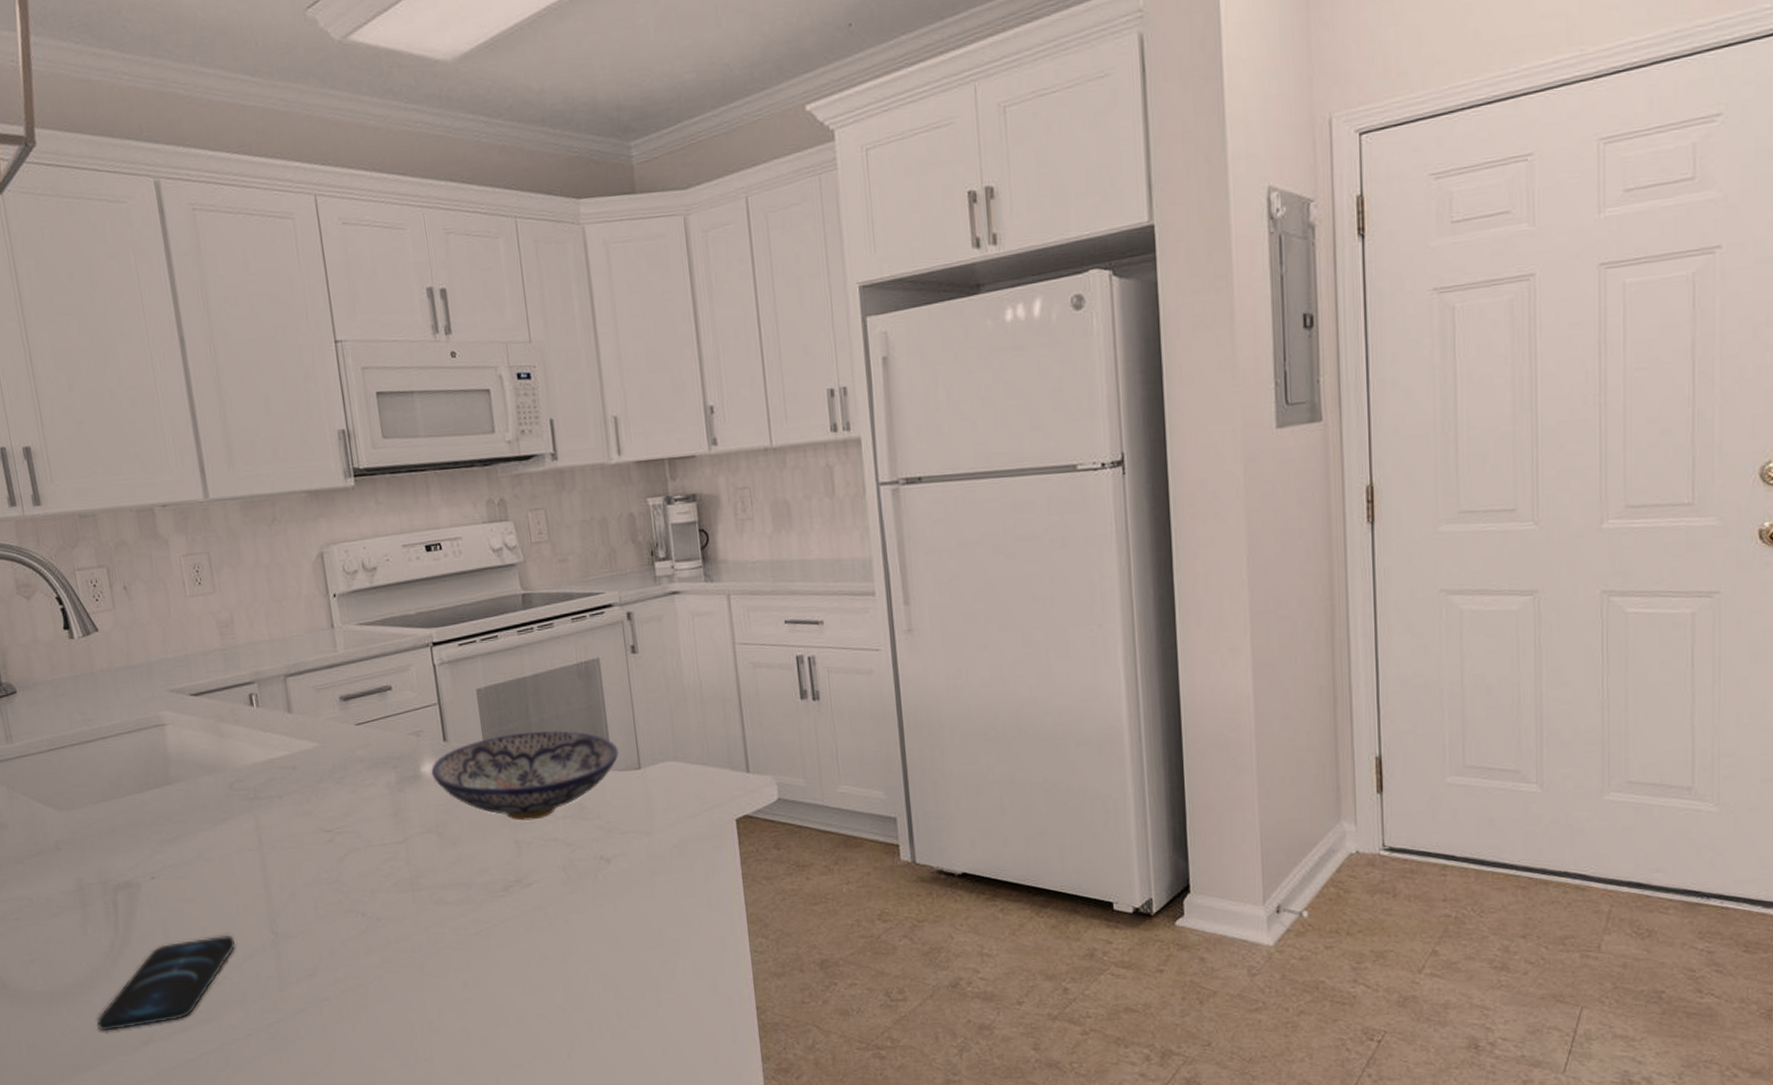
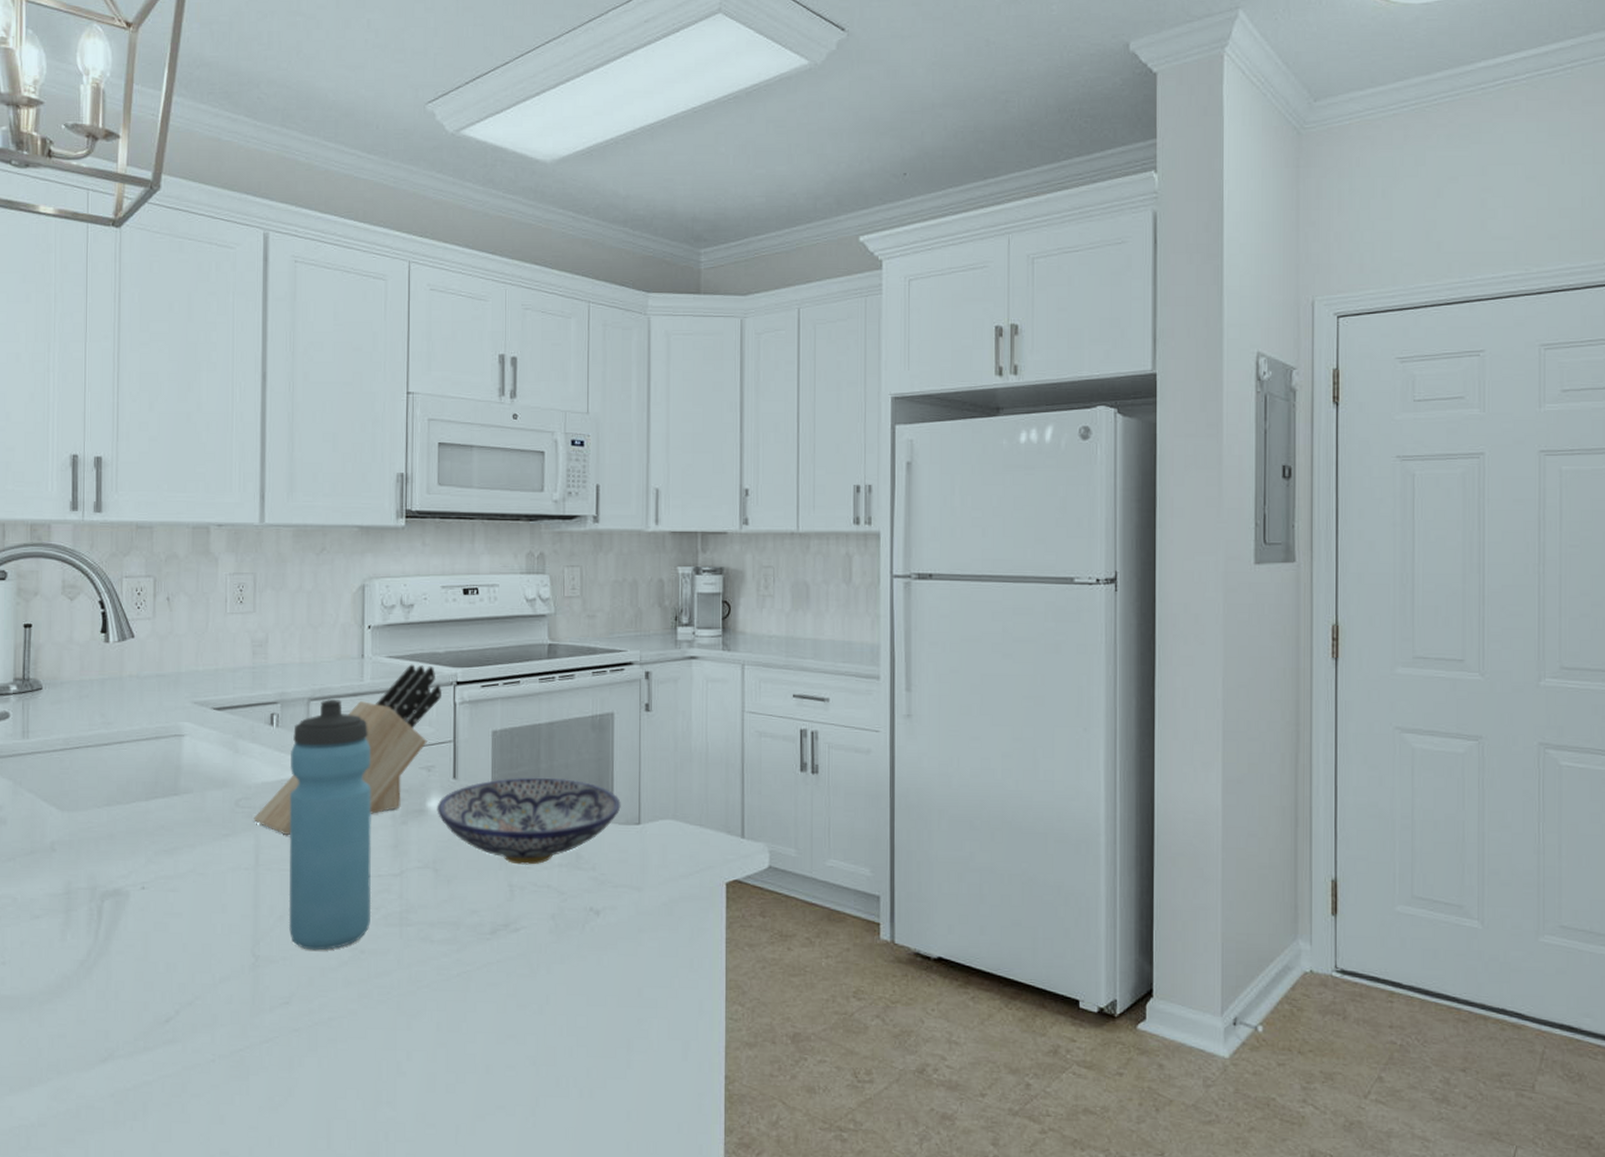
smartphone: present [97,934,236,1031] -> none [58,953,215,1043]
knife block: none [250,629,420,813] -> present [254,664,443,835]
water bottle: none [274,673,382,923] -> present [288,699,372,951]

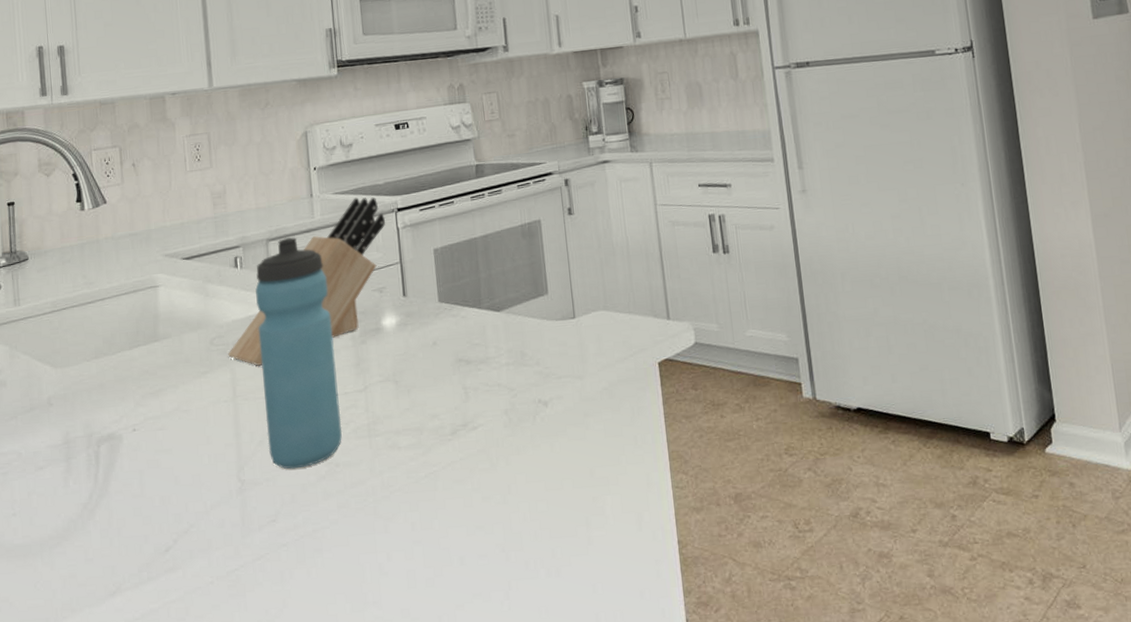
bowl: present [437,777,621,865] -> none [391,285,556,368]

